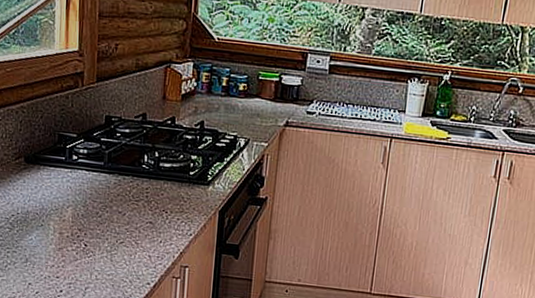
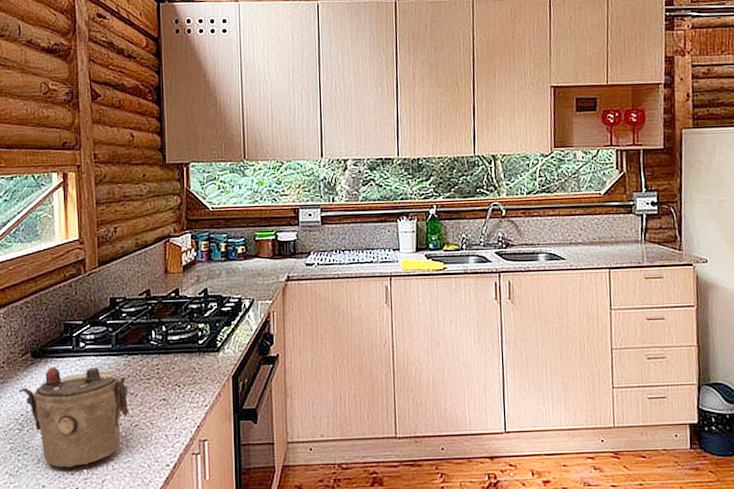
teapot: none [11,174,117,272] -> present [19,367,129,468]

